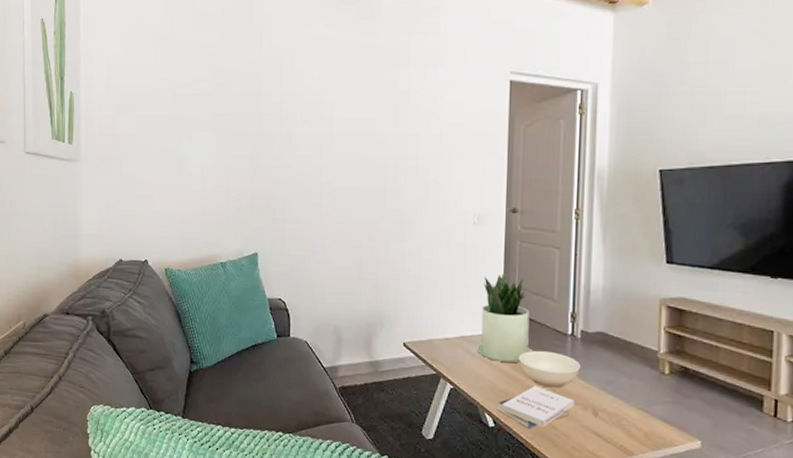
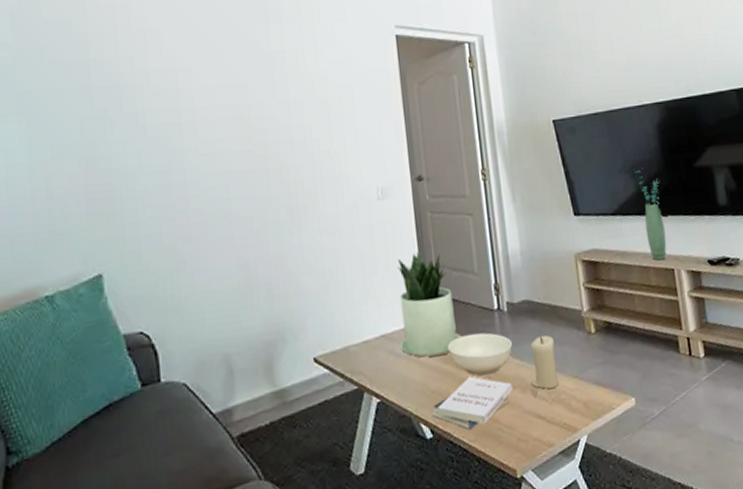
candle: none [593,365,623,414] -> present [531,335,559,390]
vase: none [744,226,776,320] -> present [633,168,667,261]

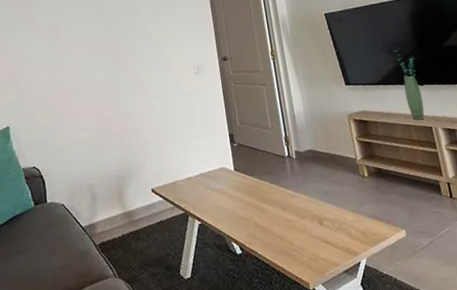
planter: present [398,251,461,358] -> none [211,112,261,192]
books: present [431,377,514,429] -> none [240,208,304,249]
bowl: present [447,332,513,376] -> none [250,174,302,207]
candle: present [531,335,559,390] -> none [316,177,340,221]

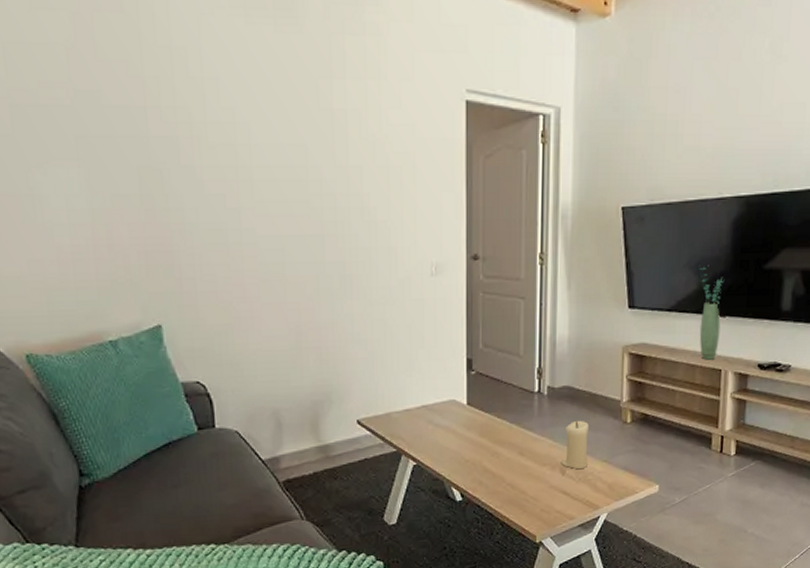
candle: none [316,177,340,221] -> present [561,420,589,470]

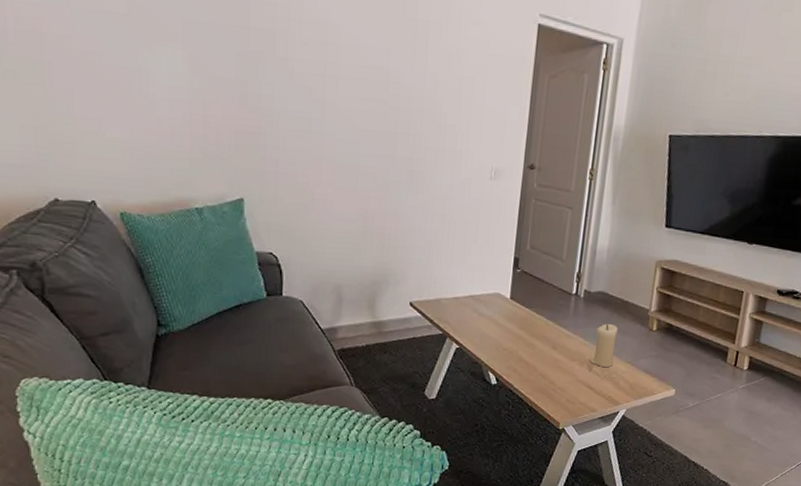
vase: present [698,265,725,360] -> none [726,195,756,282]

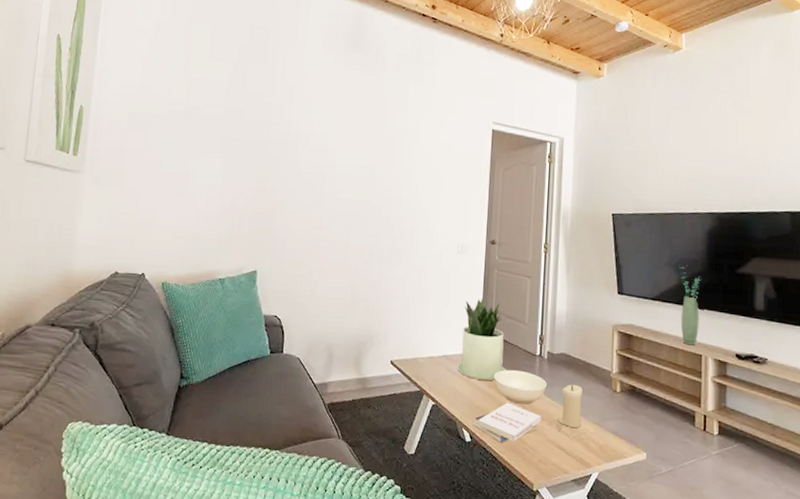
planter: none [484,232,540,322] -> present [456,298,506,381]
books: none [500,344,574,384] -> present [473,403,542,442]
bowl: none [524,309,582,345] -> present [493,369,548,405]
vase: none [726,195,756,282] -> present [678,265,702,346]

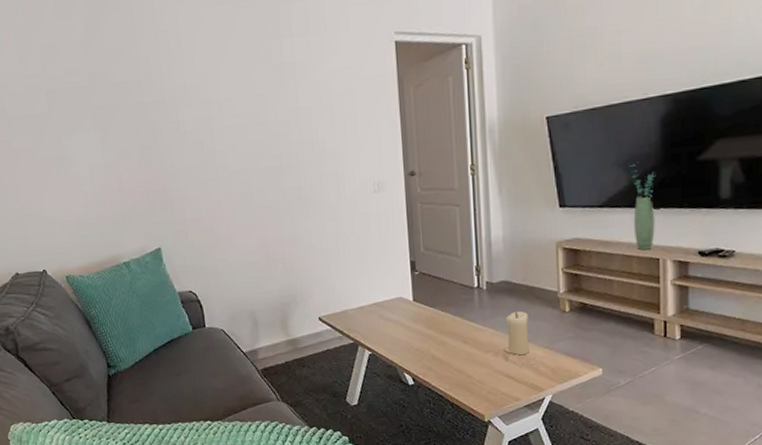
planter: present [456,298,506,381] -> none [389,237,443,323]
books: present [473,403,542,442] -> none [414,341,487,381]
bowl: present [493,369,548,405] -> none [429,306,490,340]

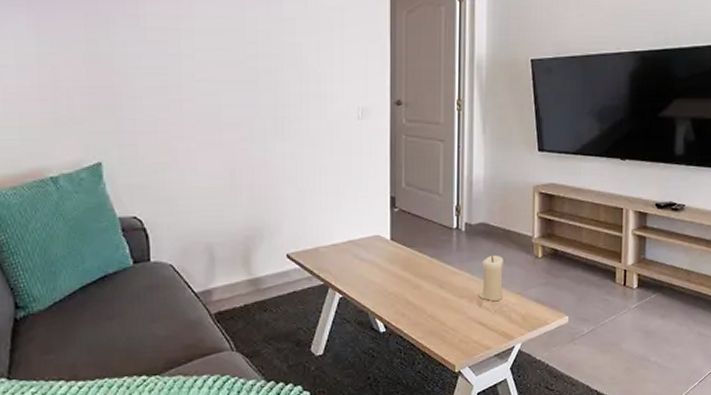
vase: present [627,162,656,251] -> none [600,113,624,200]

